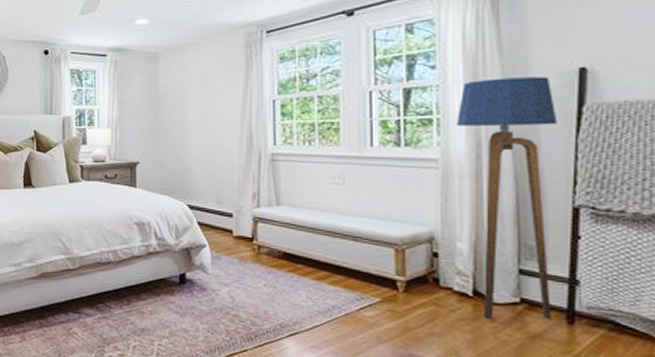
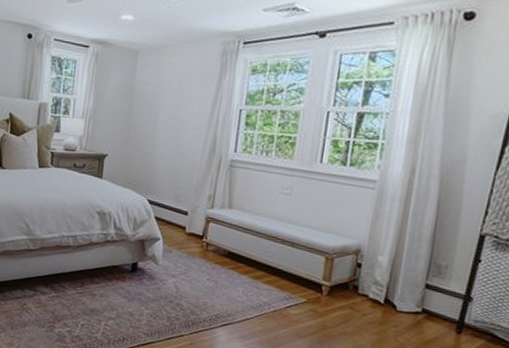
floor lamp: present [455,77,558,319] -> none [389,112,484,328]

